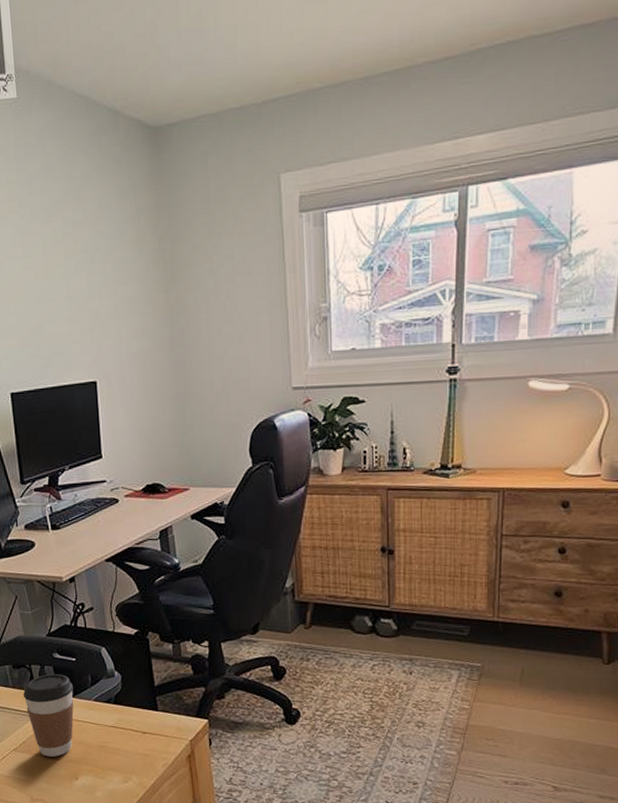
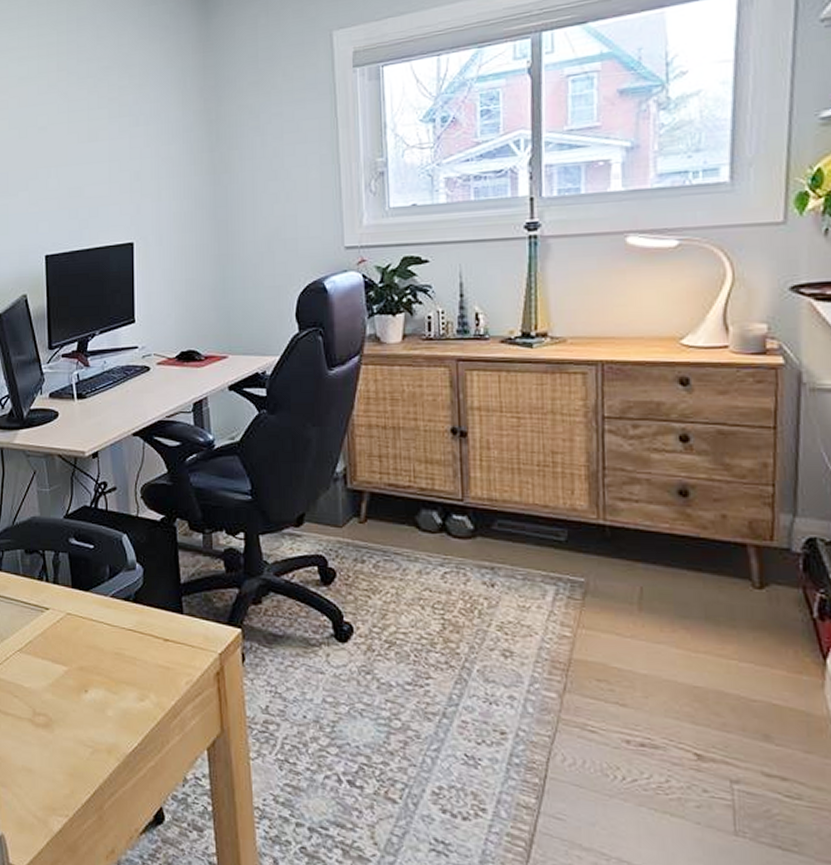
coffee cup: present [23,674,74,757] -> none [33,562,89,663]

